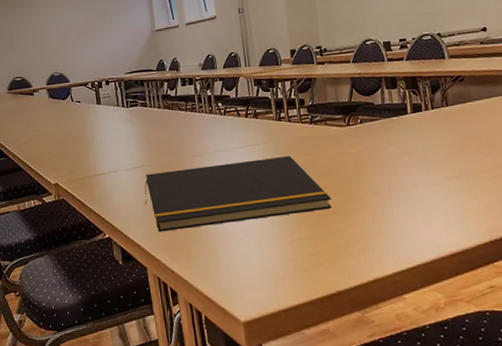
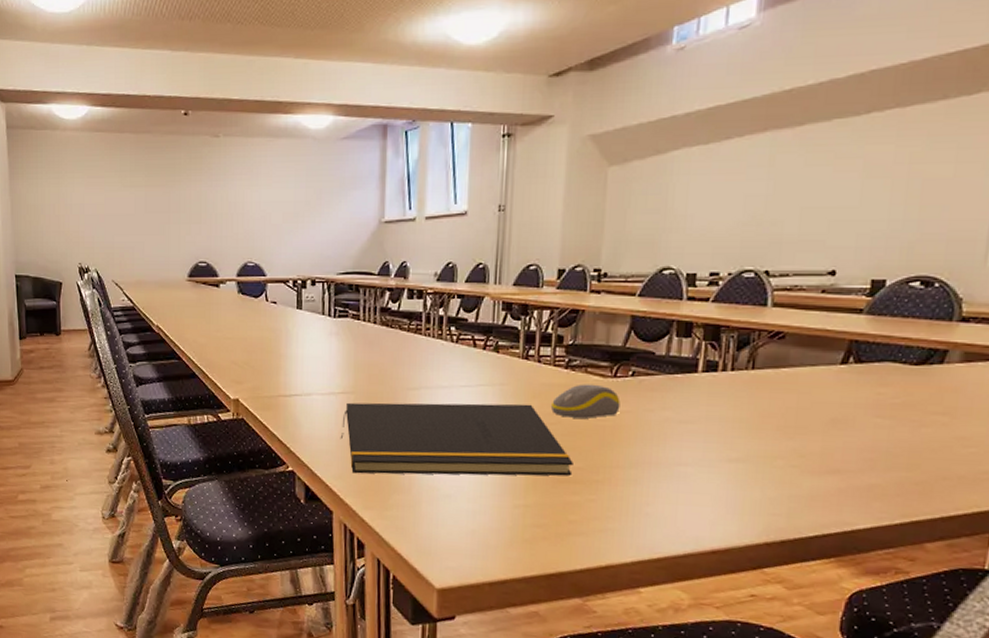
computer mouse: none [304,133,357,162] -> present [550,384,620,419]

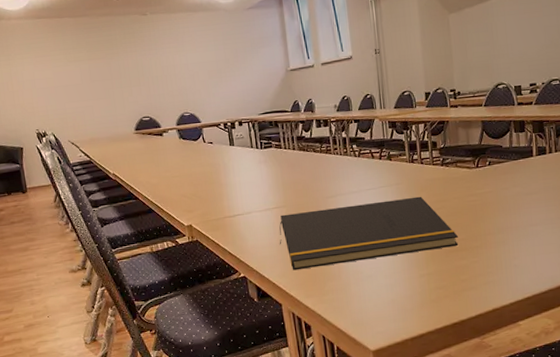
computer mouse: present [550,384,620,419] -> none [435,175,485,202]

